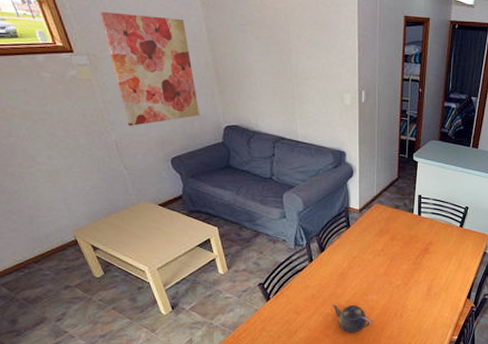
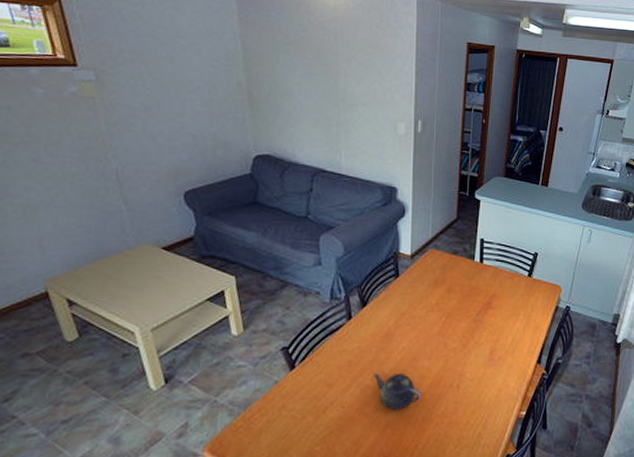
wall art: present [100,11,199,126] -> none [115,22,225,153]

